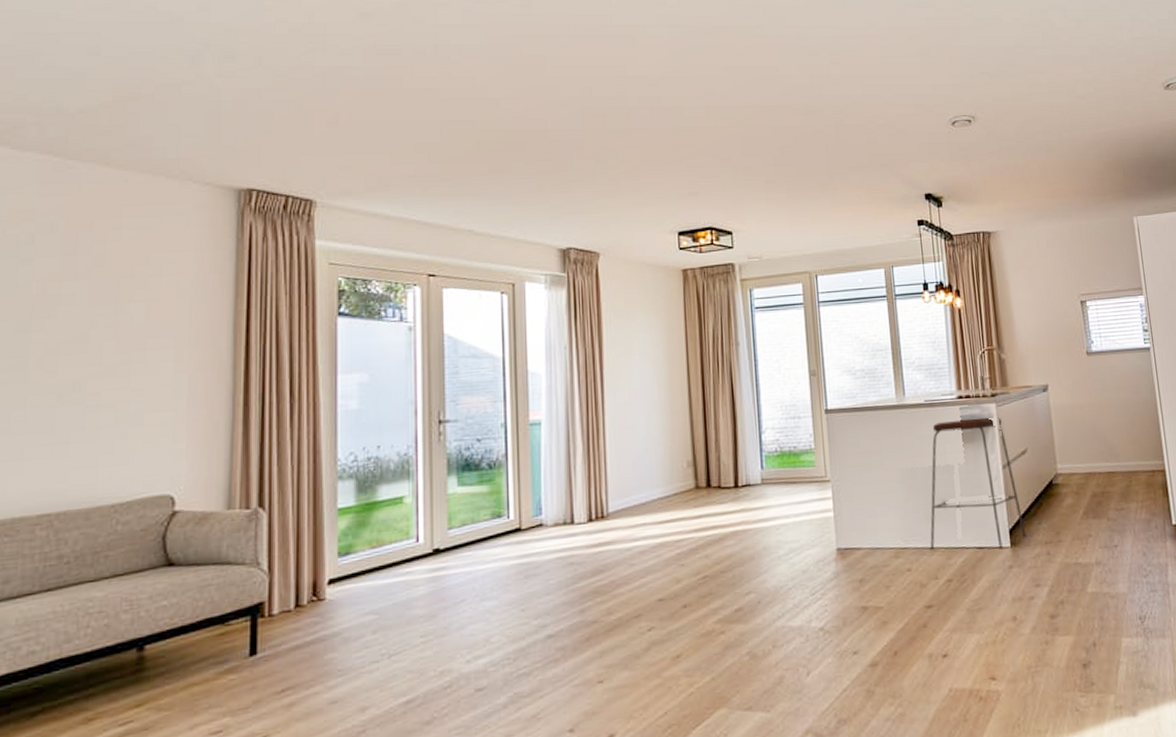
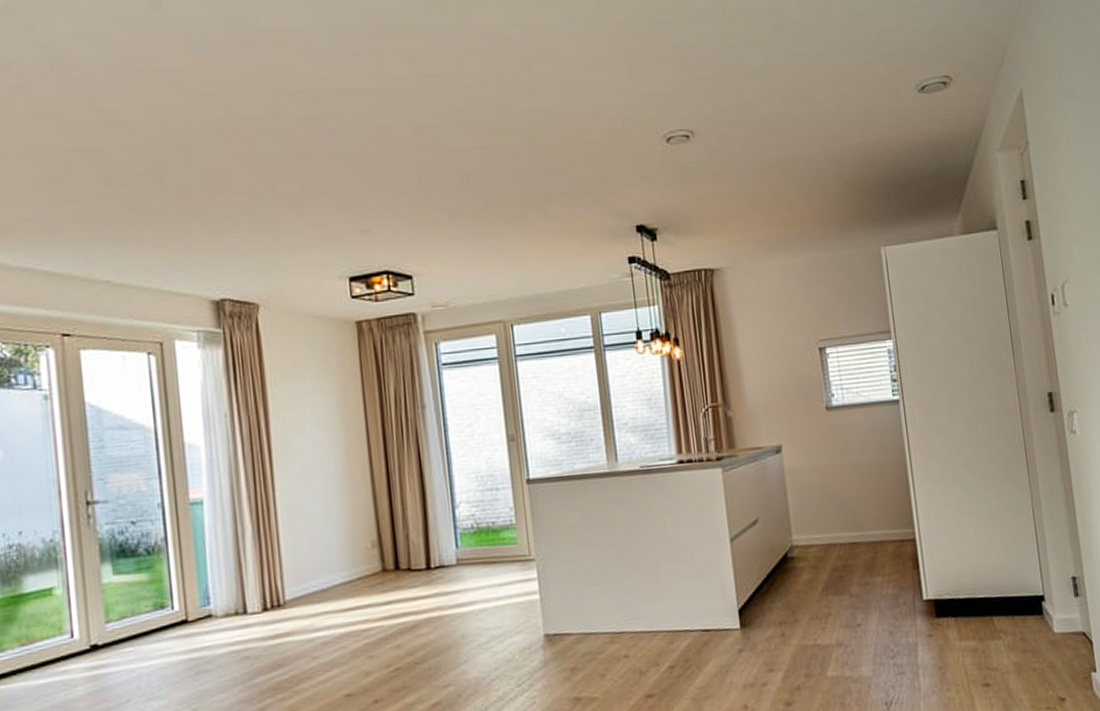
bar stool: present [930,417,1026,550] -> none [649,484,758,634]

